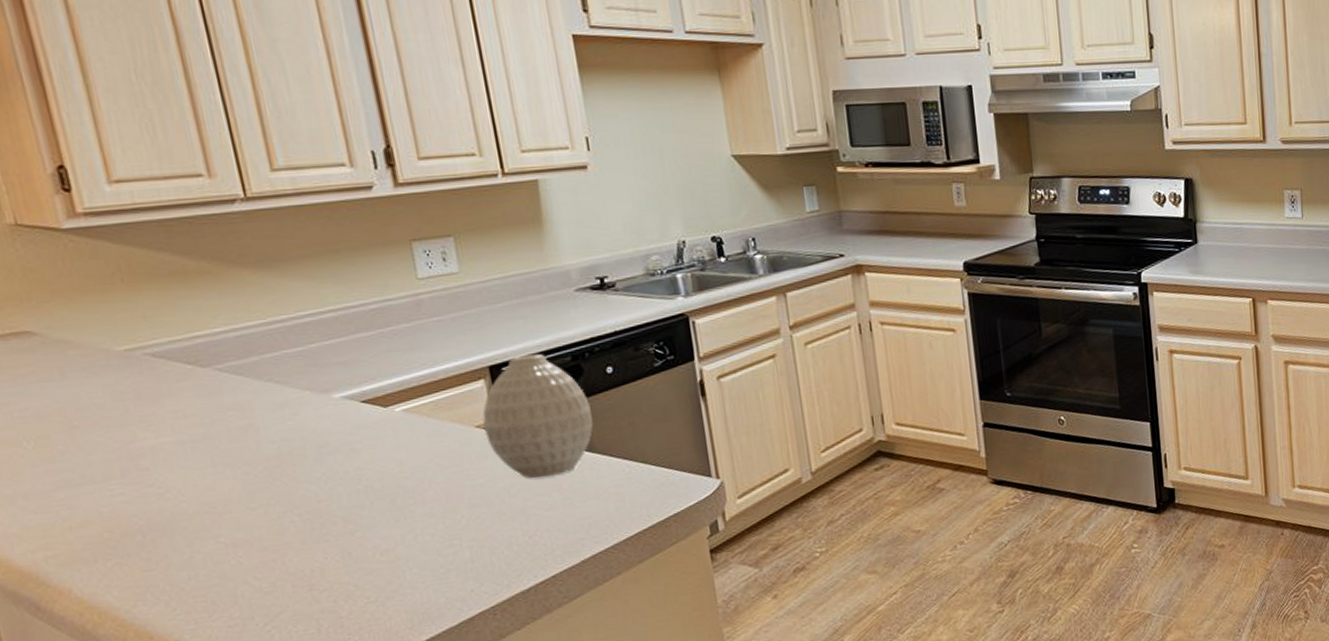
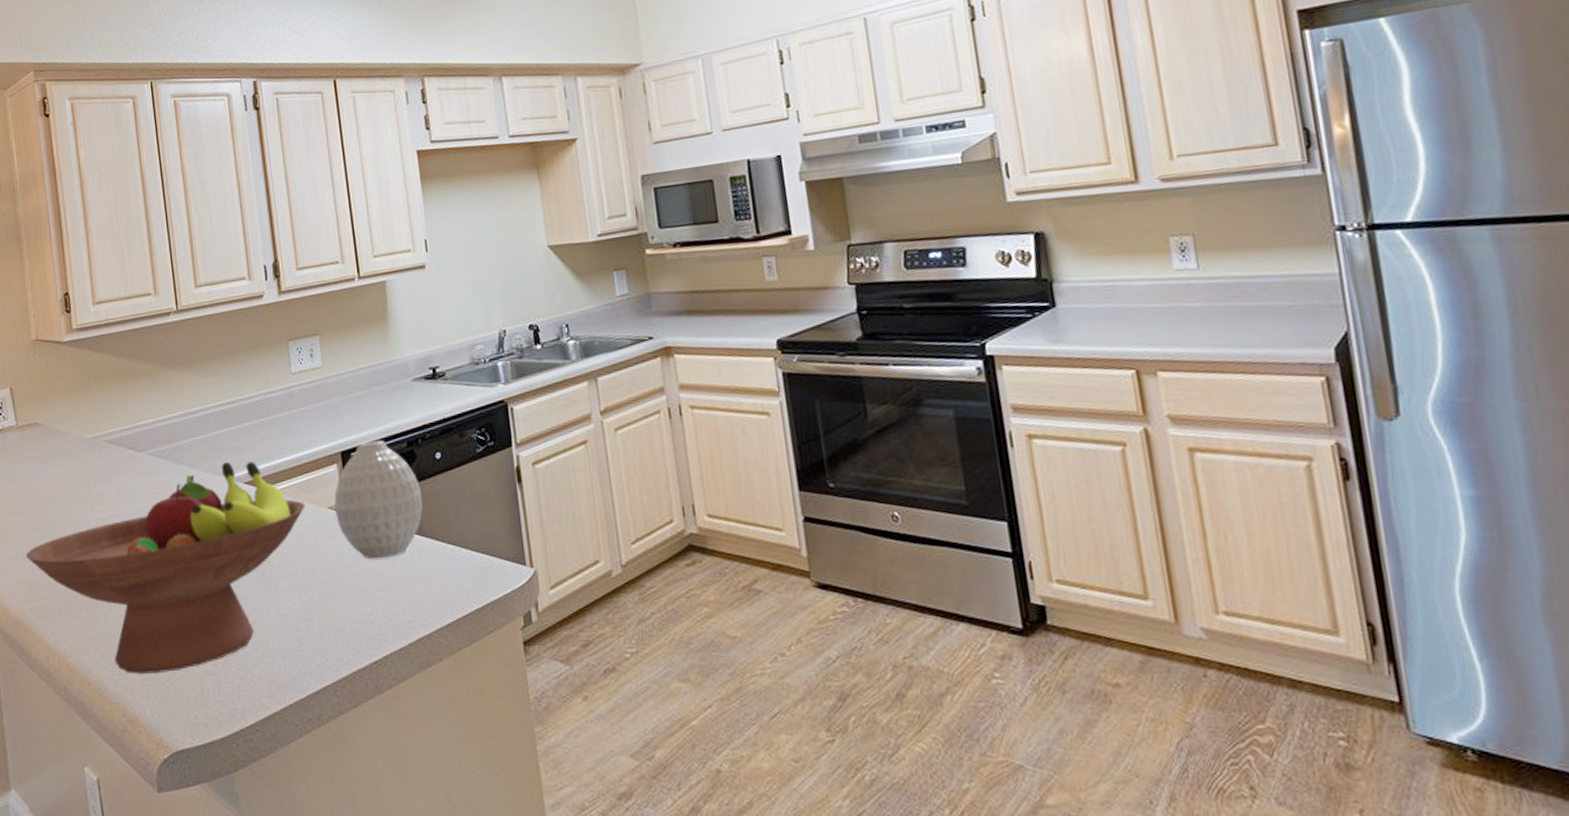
fruit bowl: none [29,377,445,621] -> present [25,461,305,674]

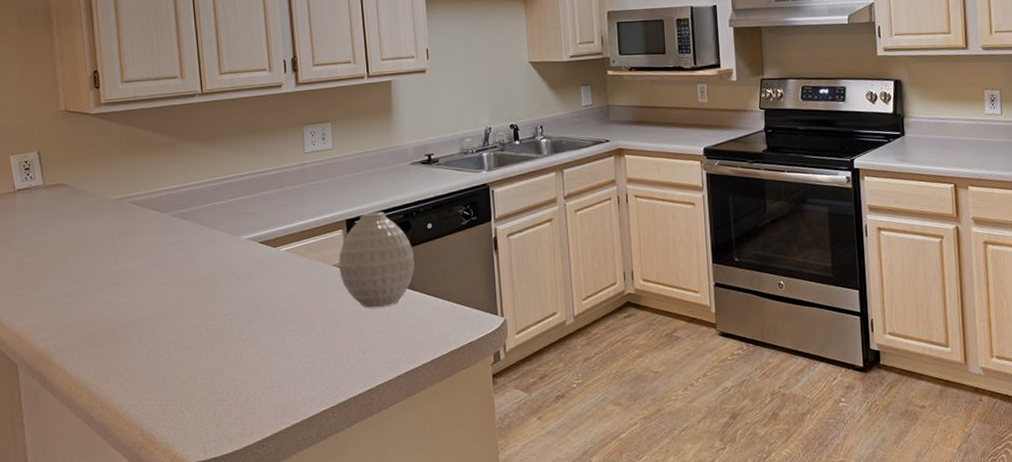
fruit bowl: present [25,461,305,674] -> none [50,224,313,400]

